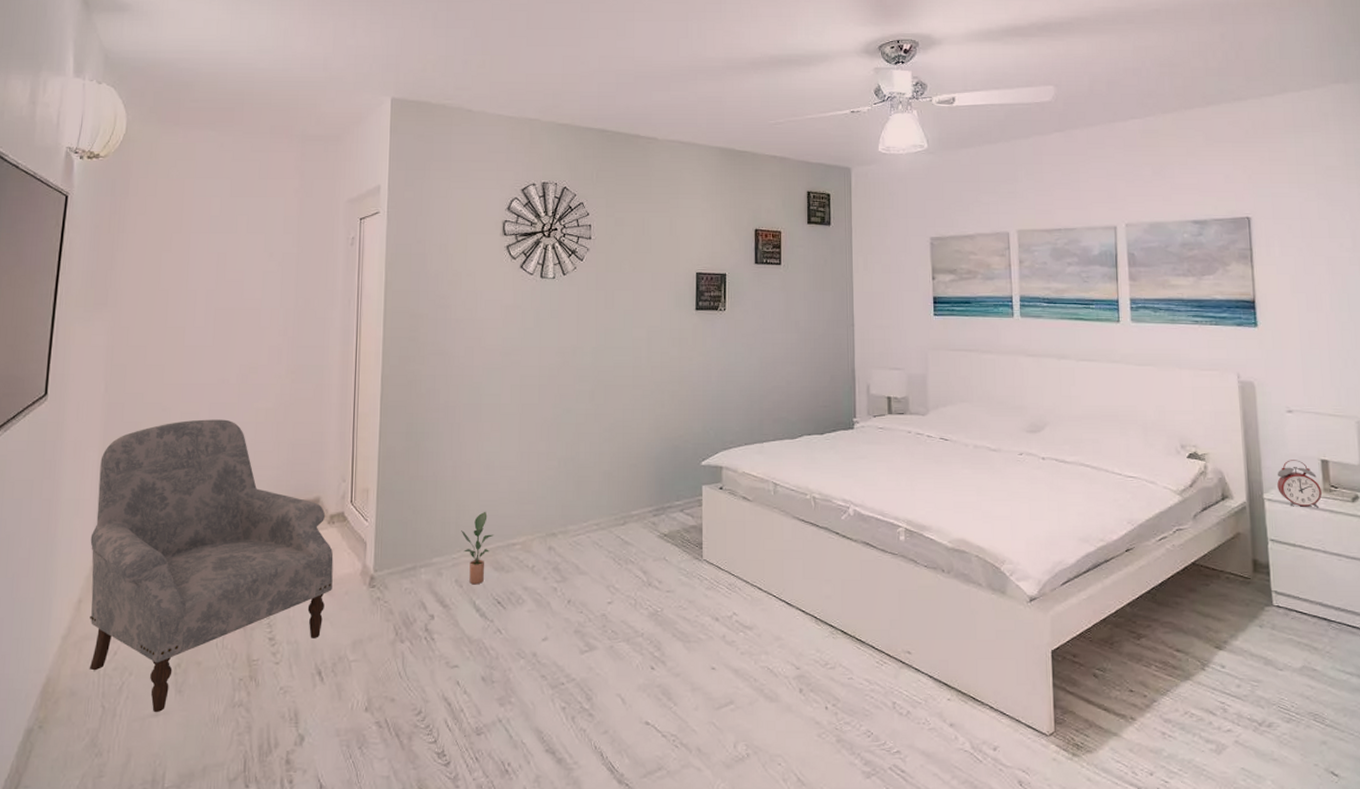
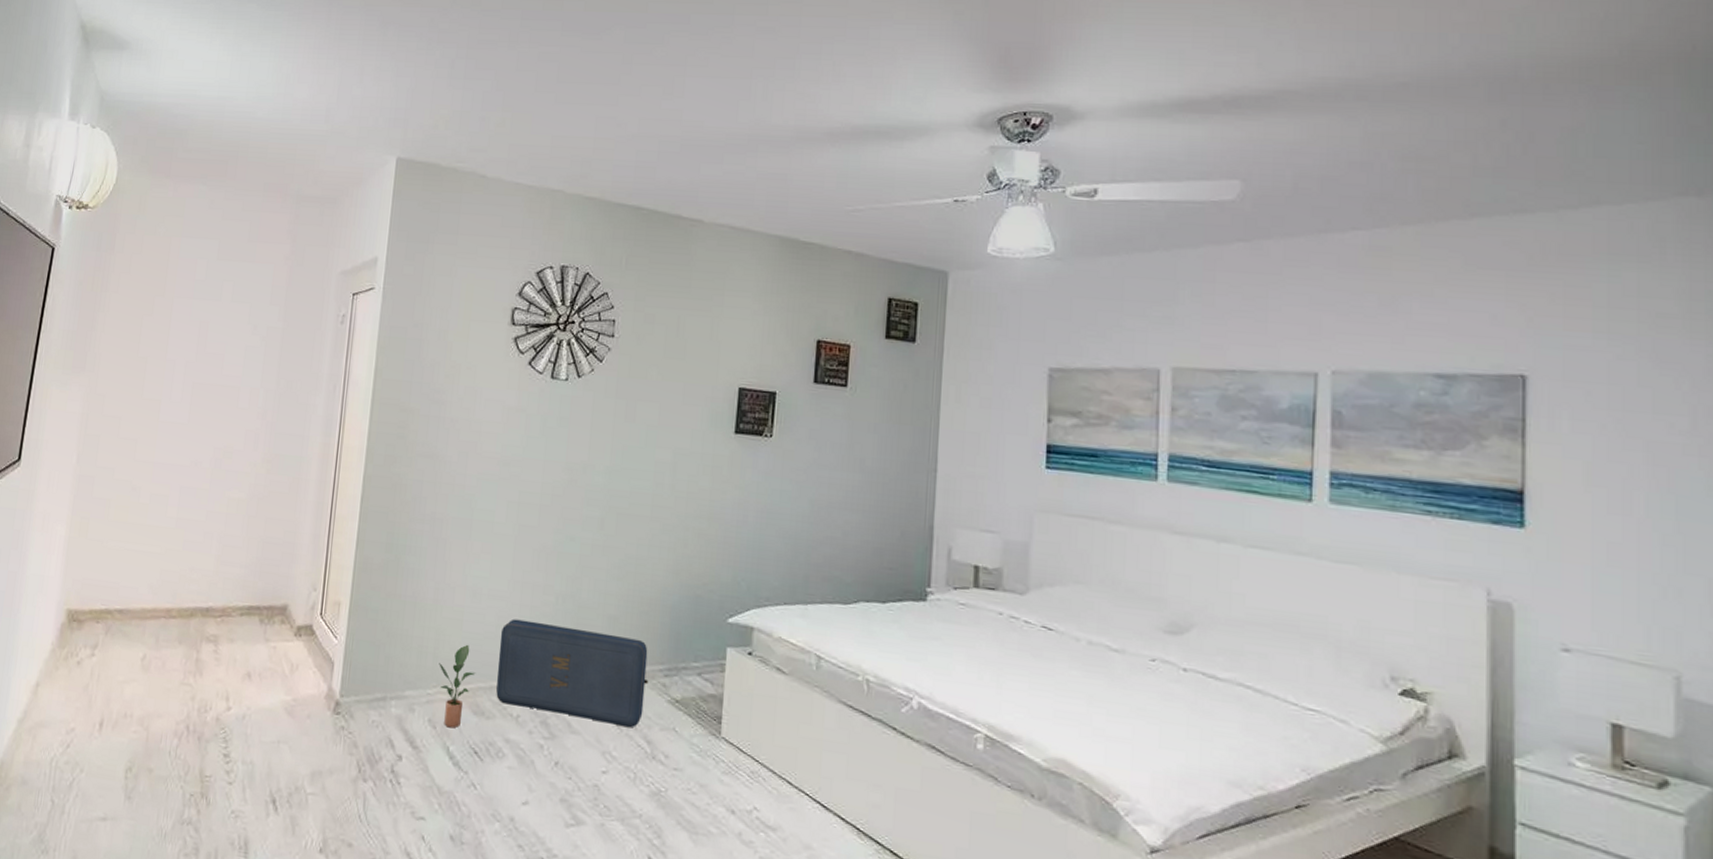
armchair: present [89,419,334,713] -> none [41,503,298,817]
suitcase: none [512,484,641,563] -> present [496,618,649,728]
alarm clock: present [1277,460,1322,507] -> none [1537,717,1608,788]

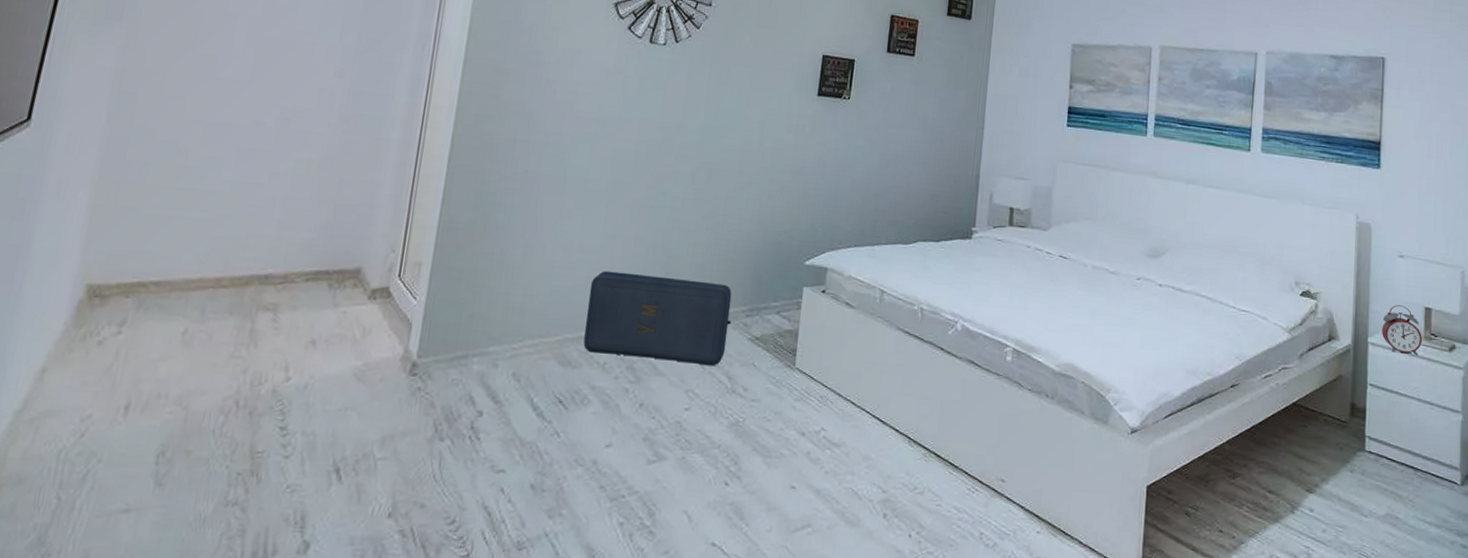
potted plant: present [439,644,476,728] -> none [525,297,564,380]
alarm clock: none [1537,717,1608,788] -> present [1382,305,1422,354]

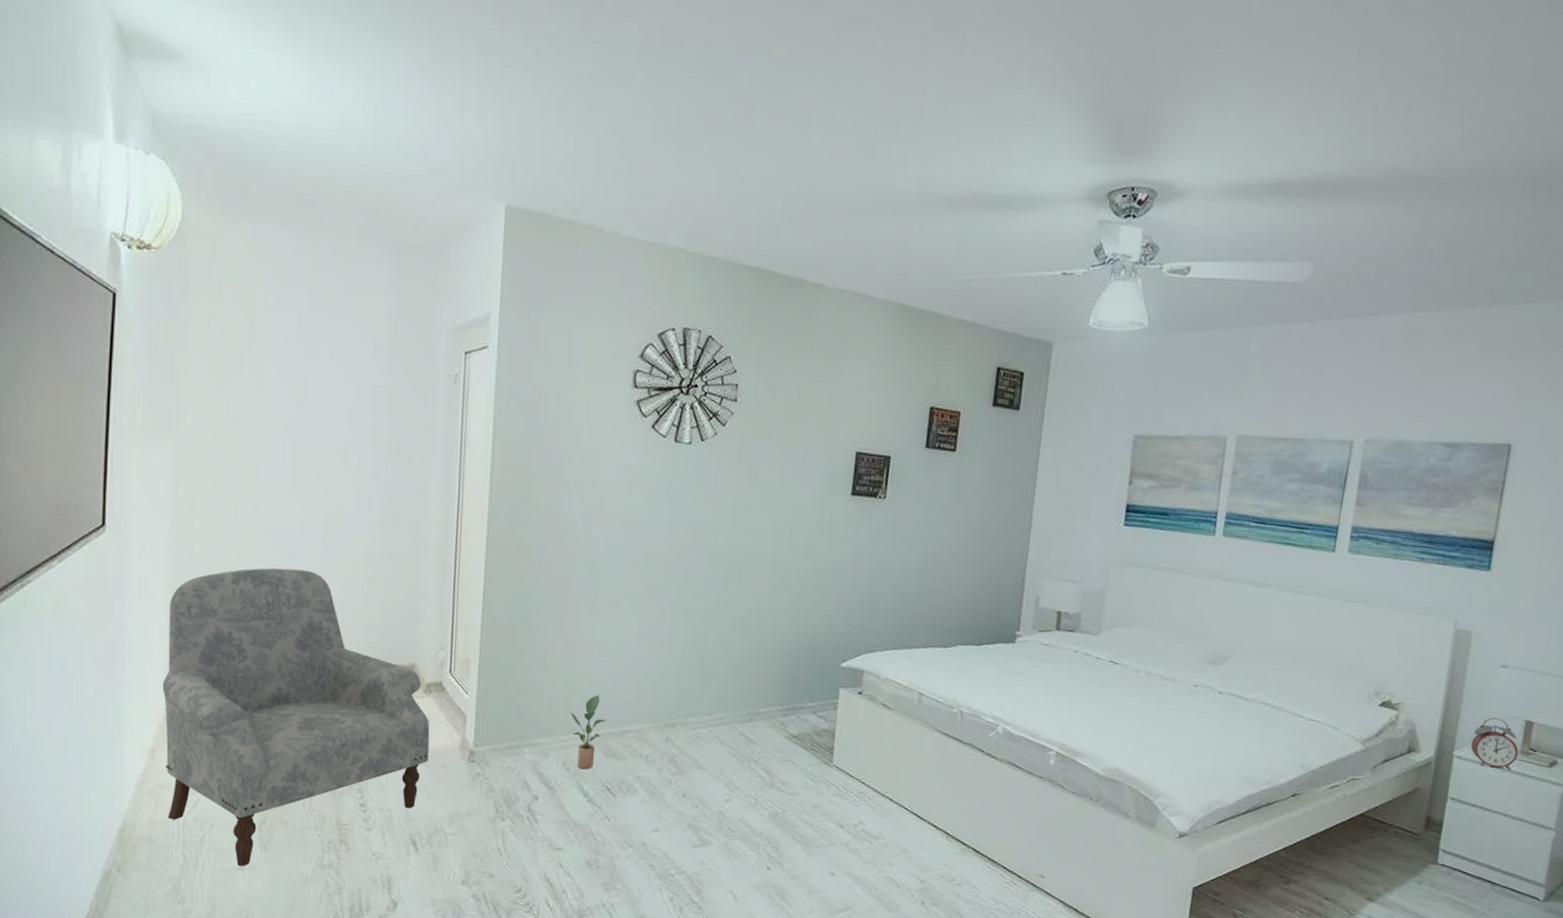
armchair: none [45,165,371,509] -> present [162,568,430,867]
potted plant: none [525,297,564,380] -> present [570,694,607,770]
suitcase: present [583,271,732,366] -> none [626,670,768,761]

